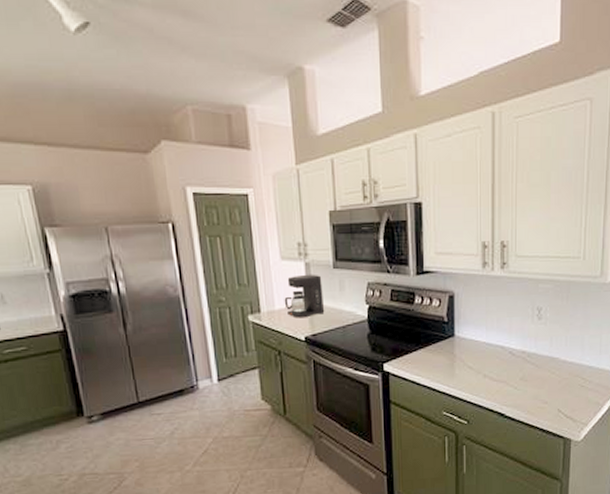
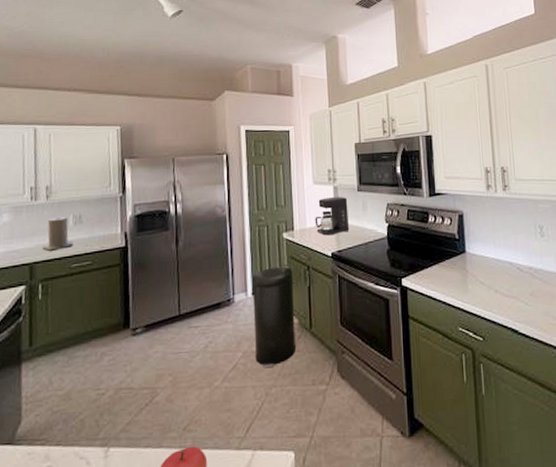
pedal bin: none [216,351,271,452] -> present [252,266,296,367]

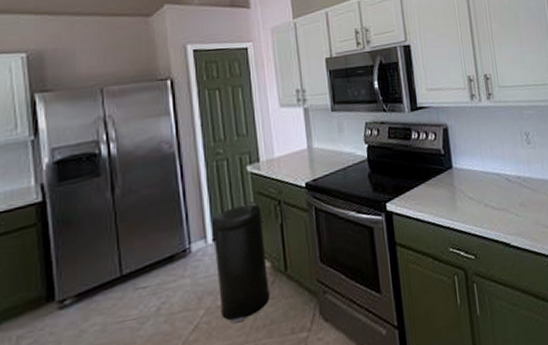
coffee maker: present [315,196,350,236] -> none [283,118,325,165]

